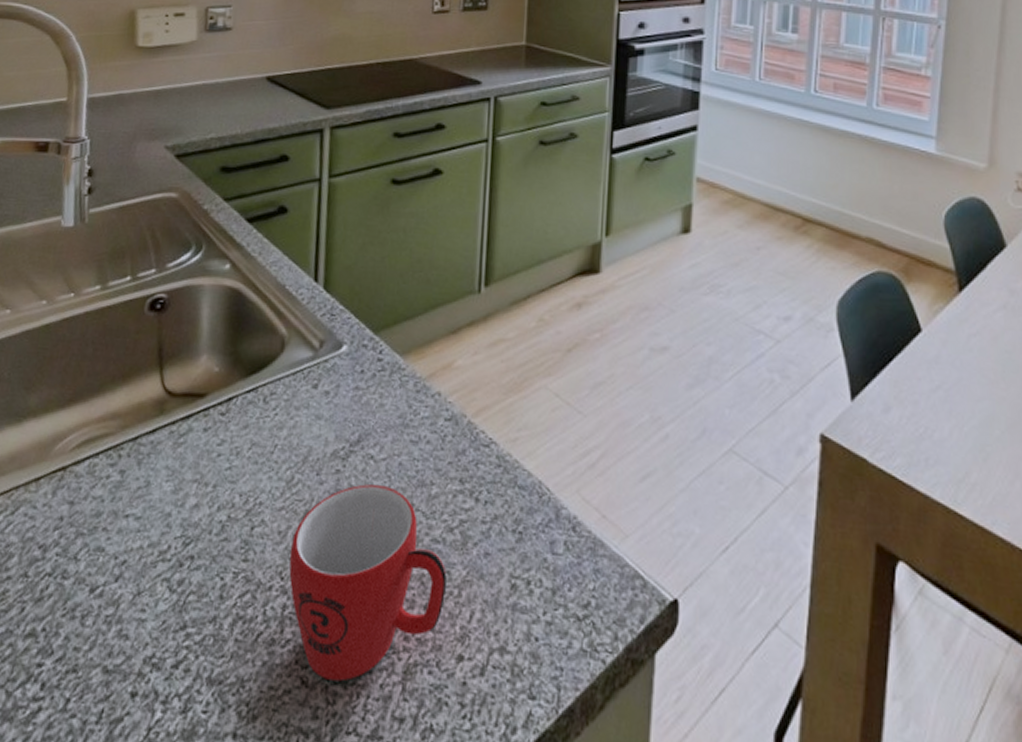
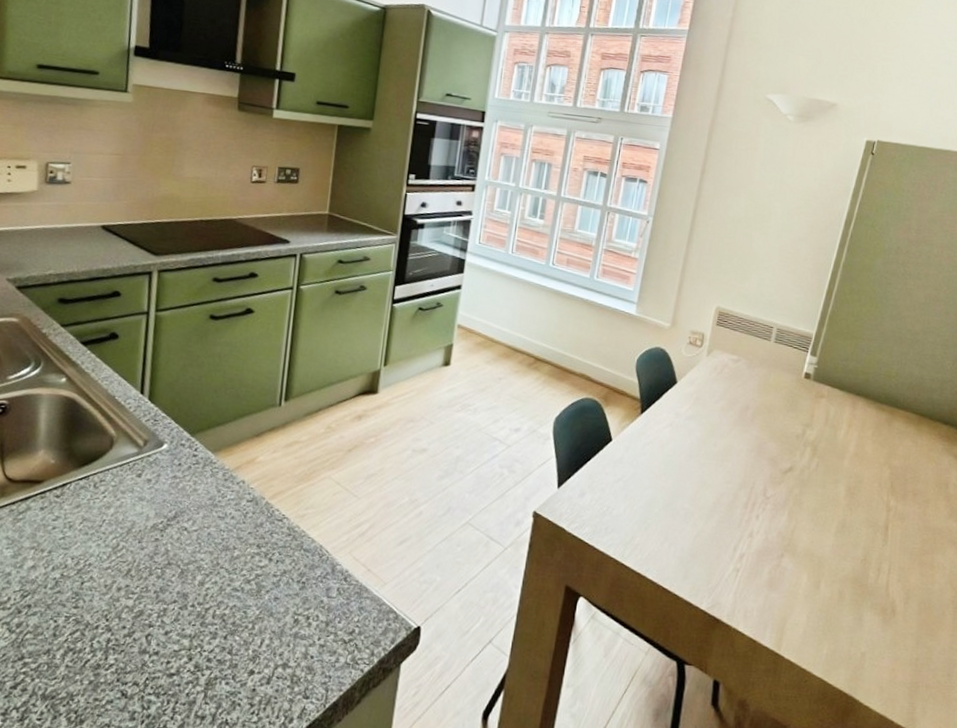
mug: present [289,484,447,682] -> none [113,549,244,693]

